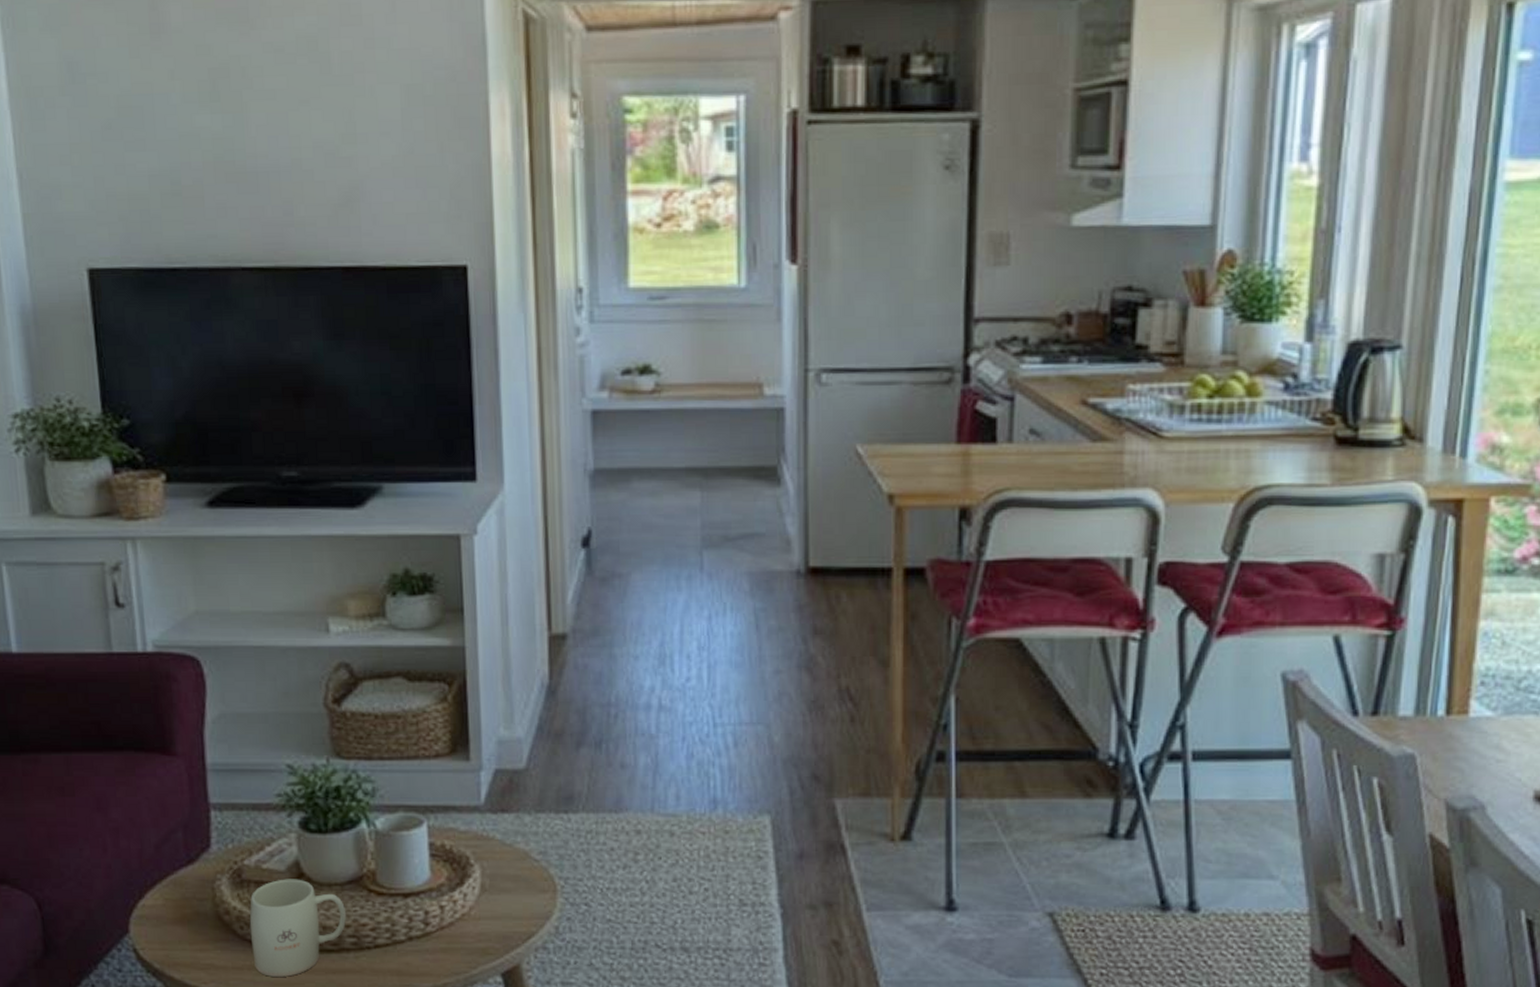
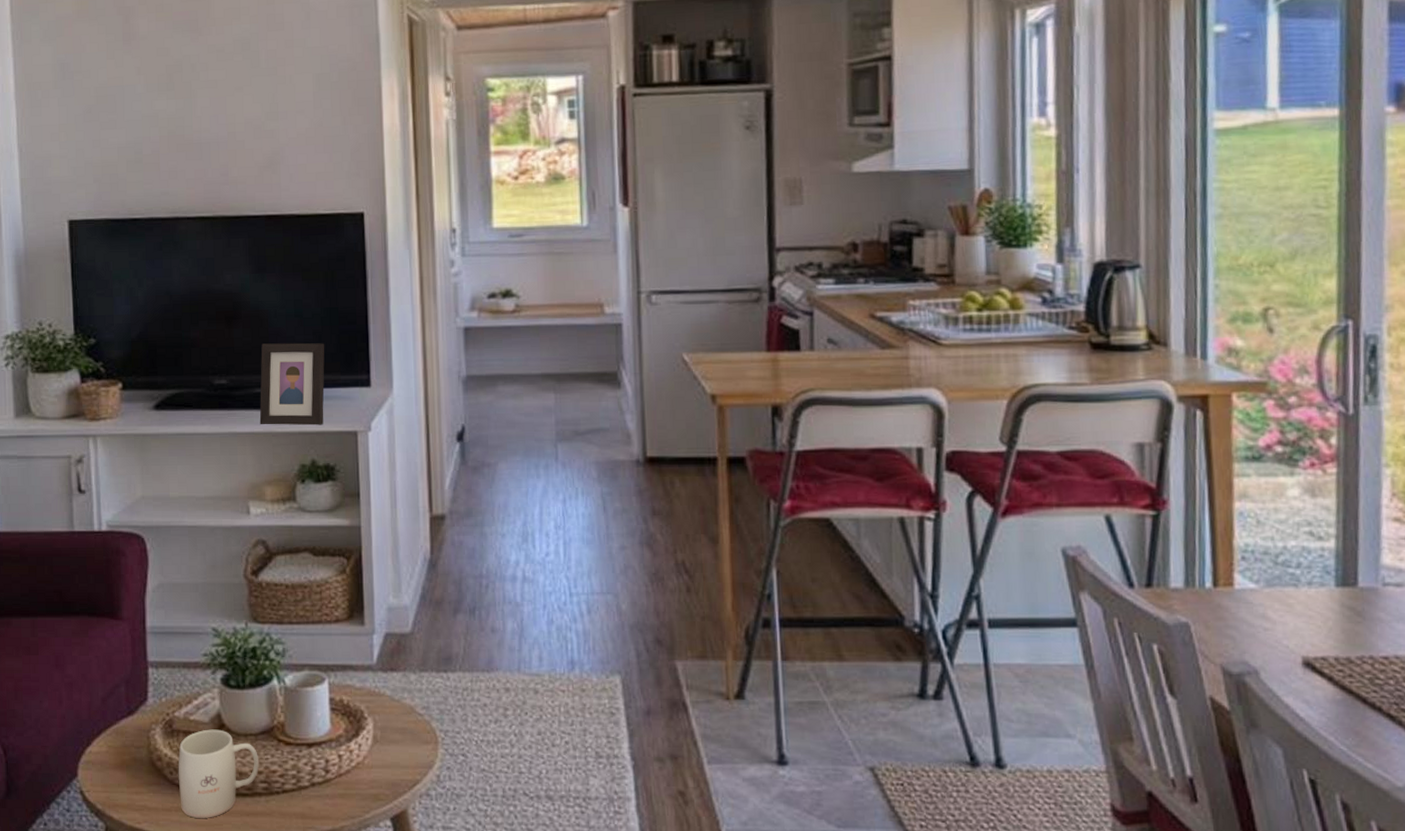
picture frame: none [339,427,420,527] -> present [259,343,325,425]

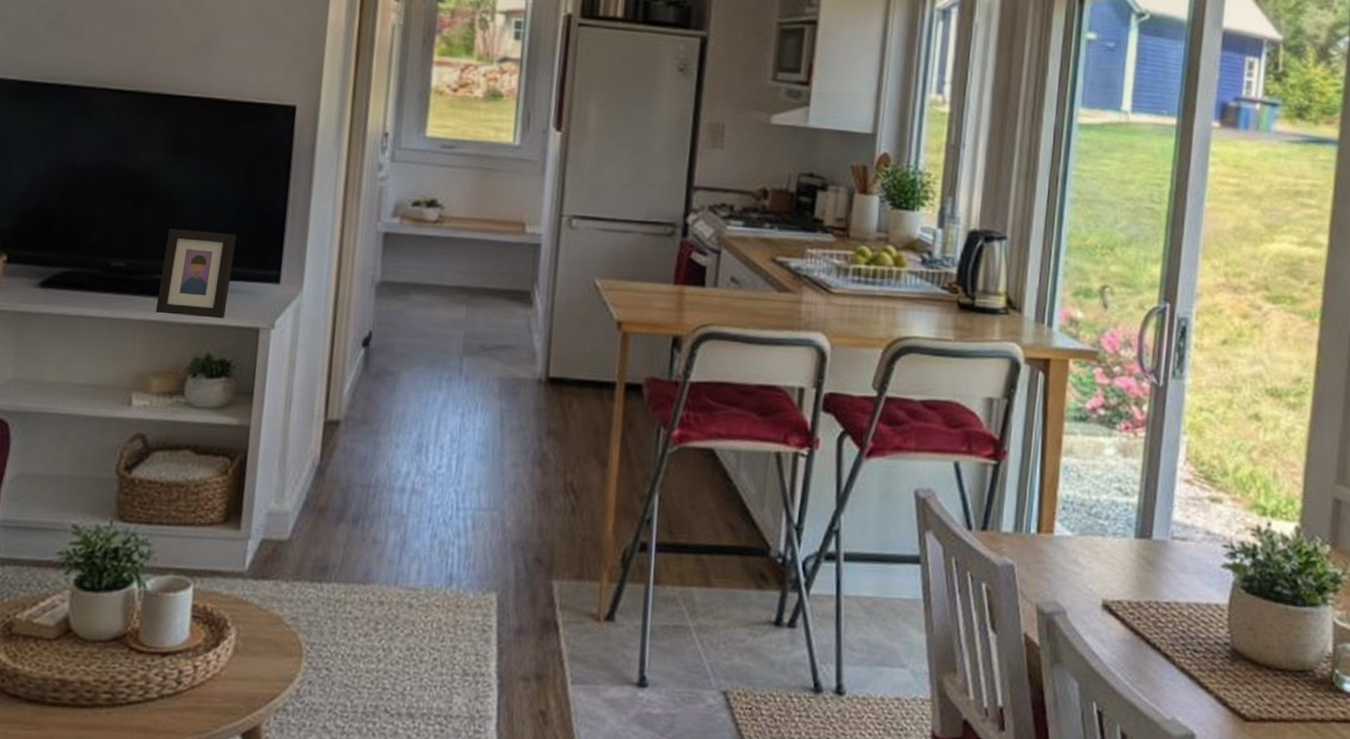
mug: present [178,729,260,818] -> none [9,634,106,731]

